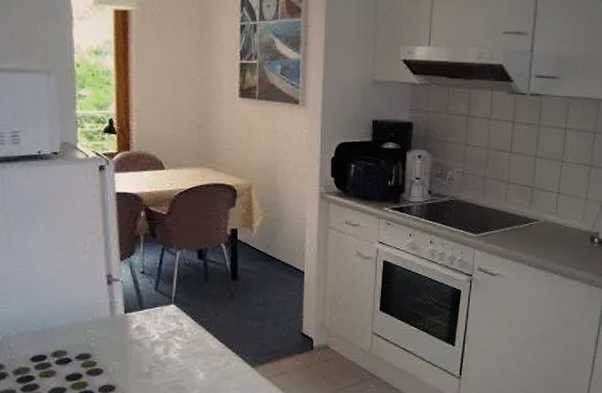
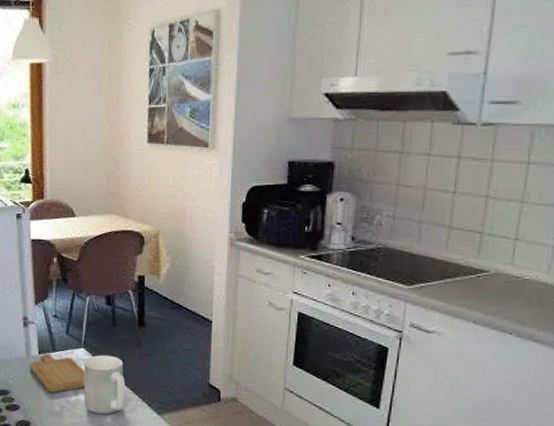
chopping board: none [114,312,176,352] -> present [29,354,86,393]
mug: none [175,310,219,371] -> present [84,354,126,414]

